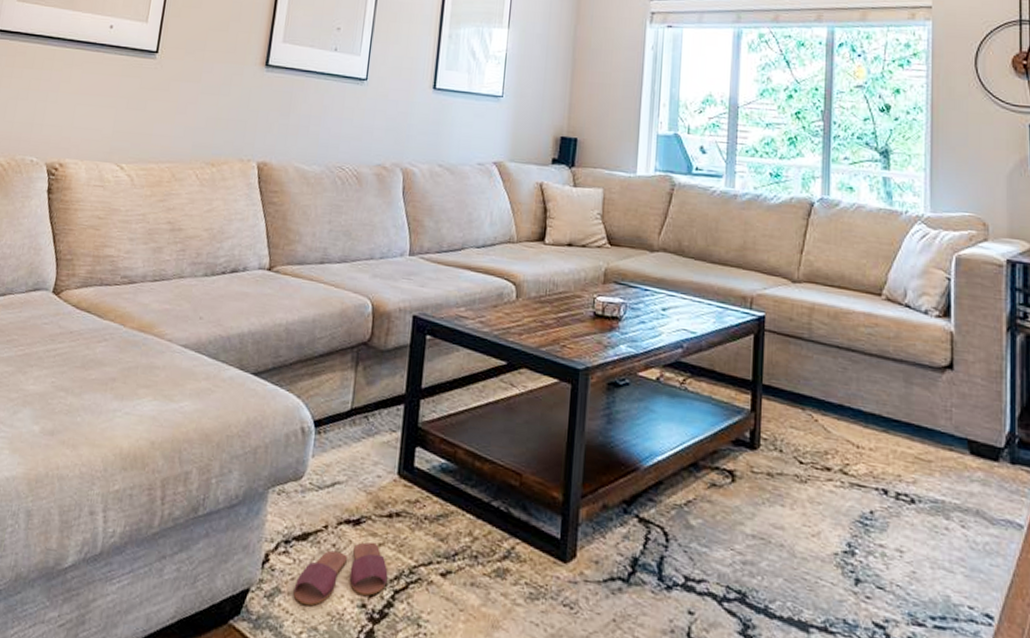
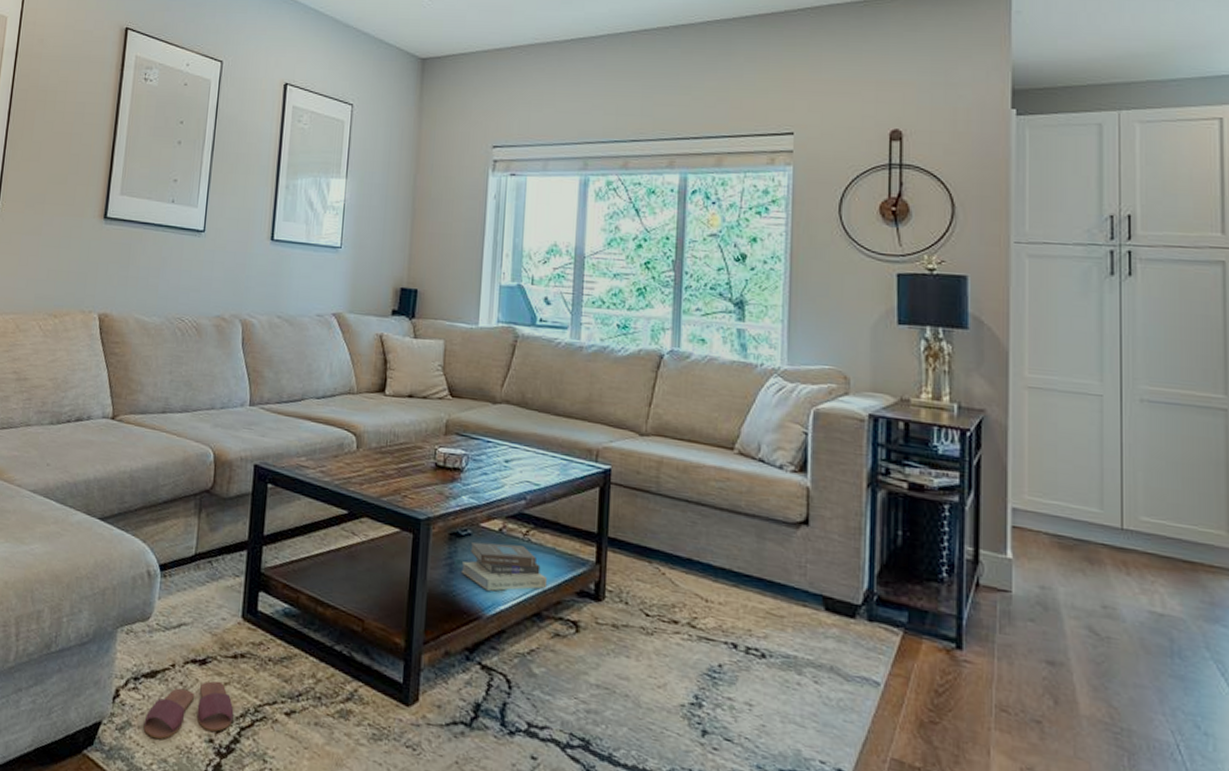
books: none [618,391,704,442] -> present [460,542,548,592]

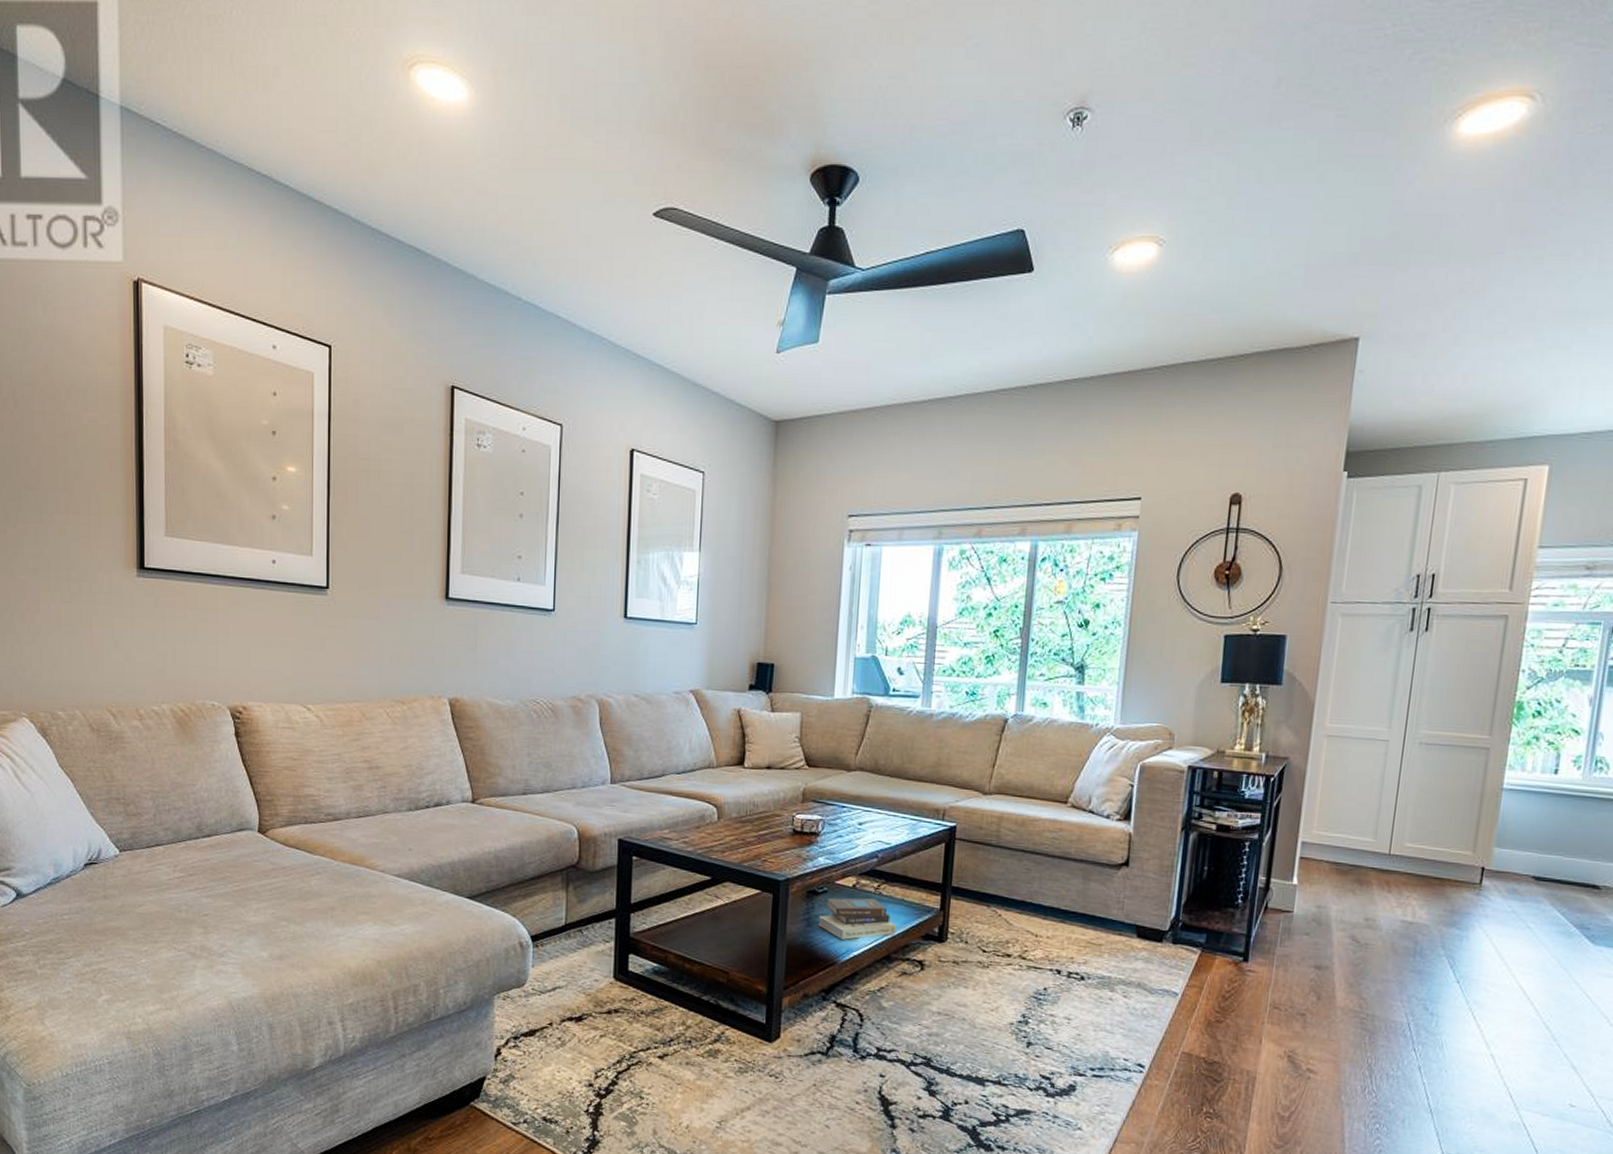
slippers: present [143,681,234,740] -> none [526,1034,611,1088]

